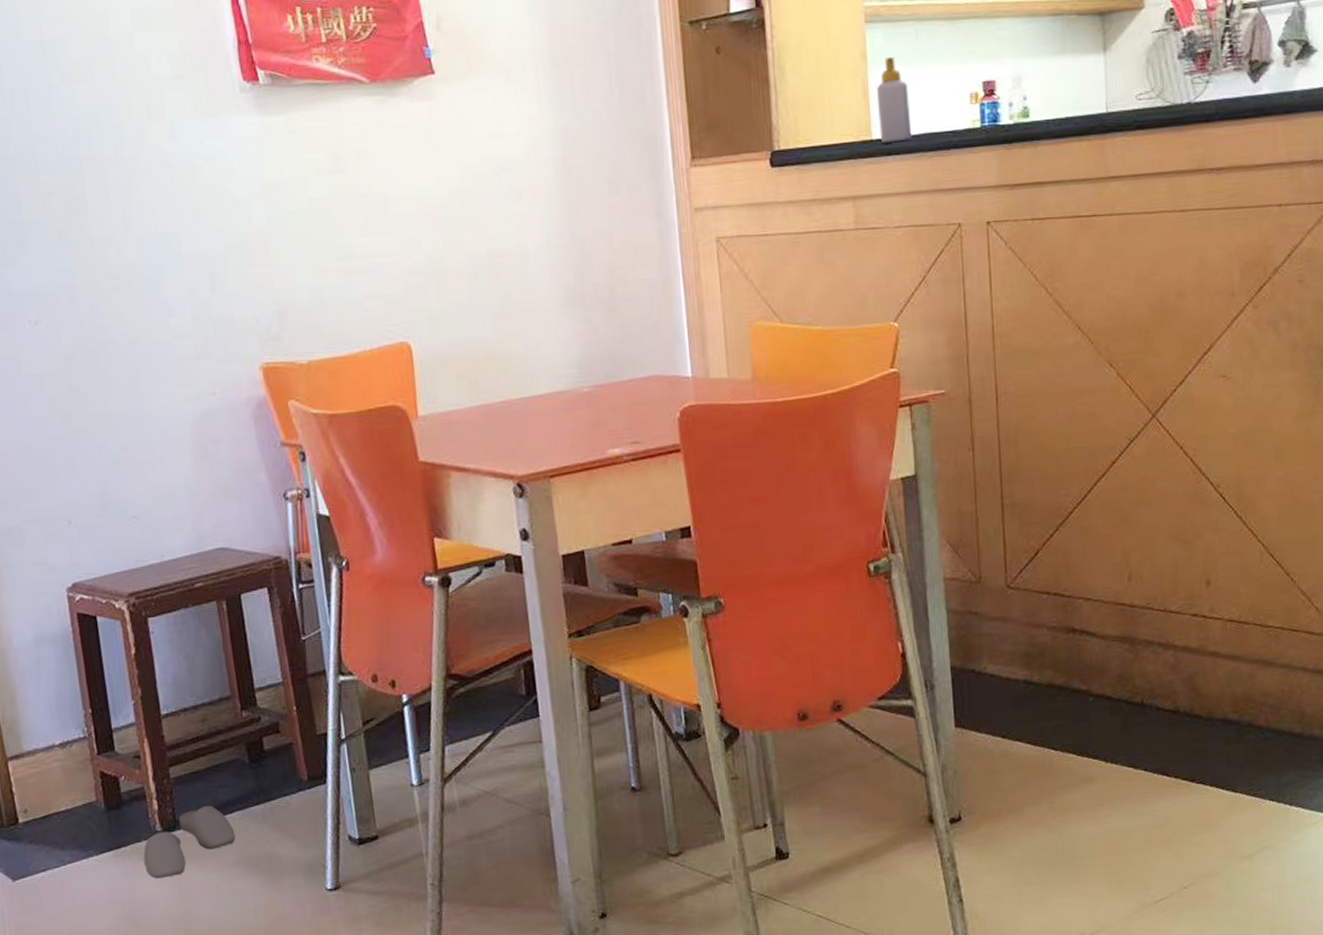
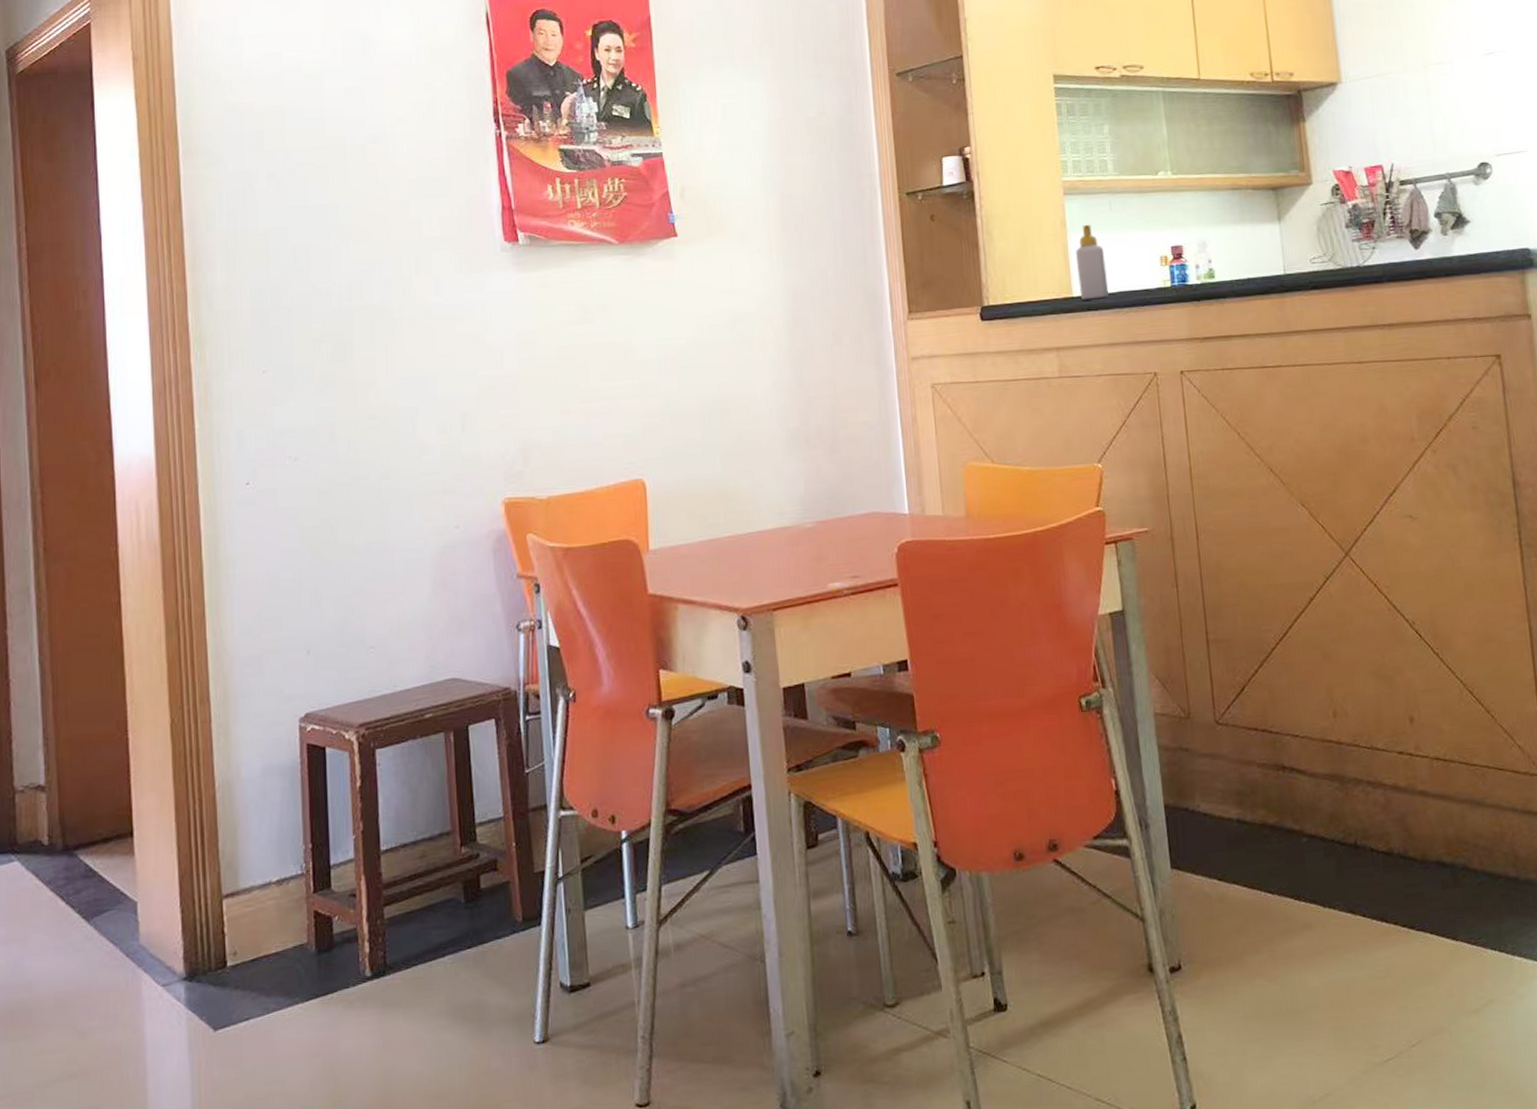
slippers: present [143,805,236,879] -> none [350,948,446,1029]

